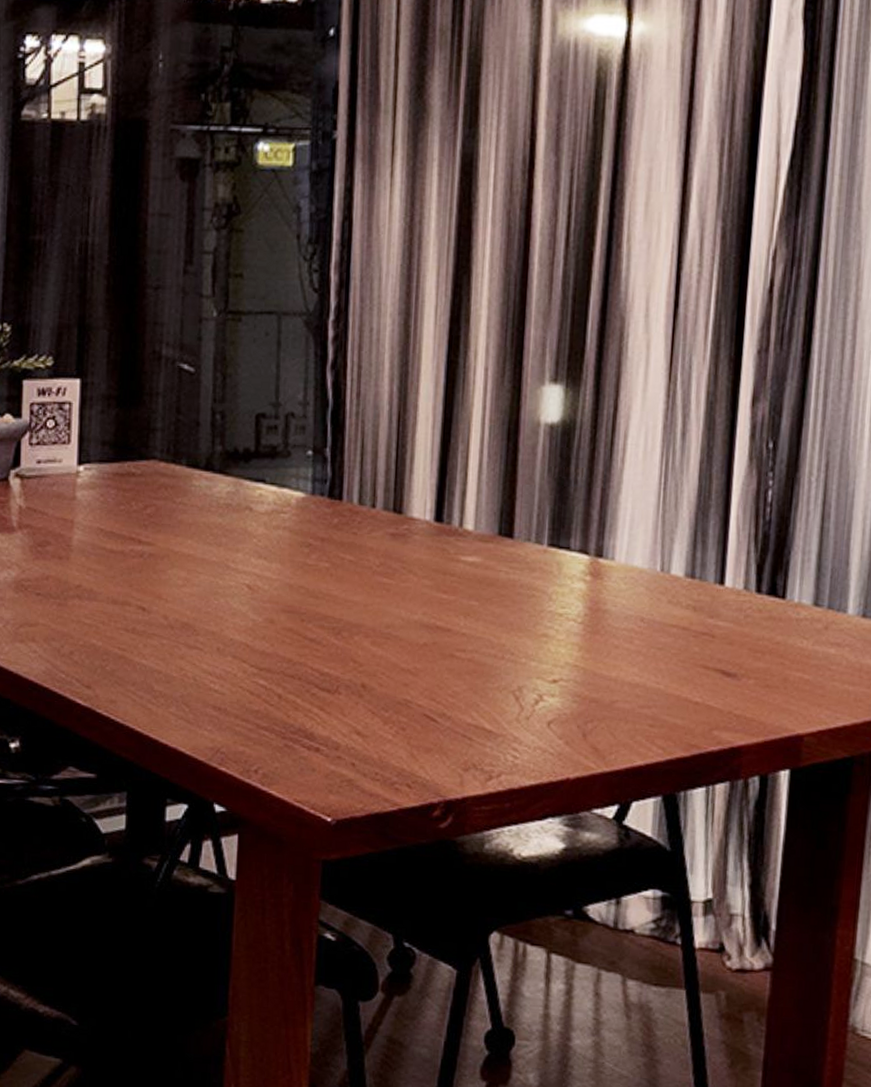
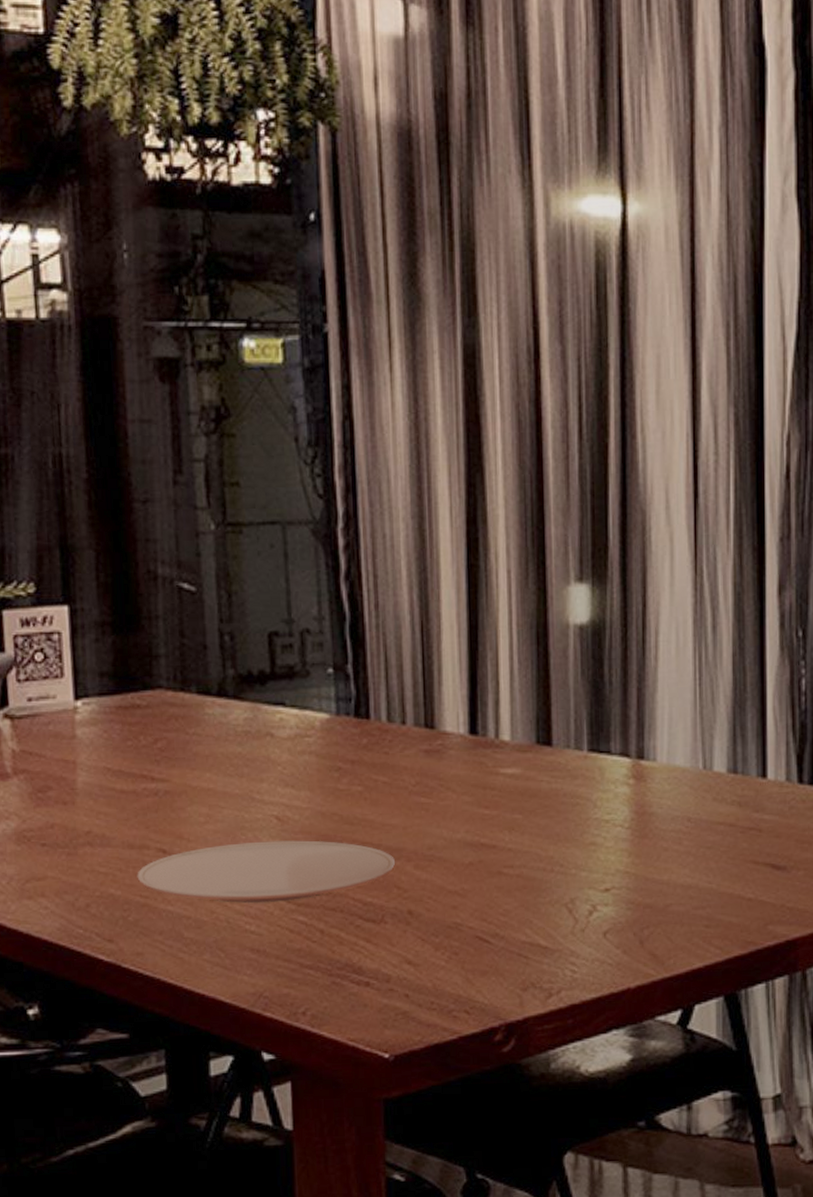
plate: none [117,607,354,665] -> present [137,840,396,904]

